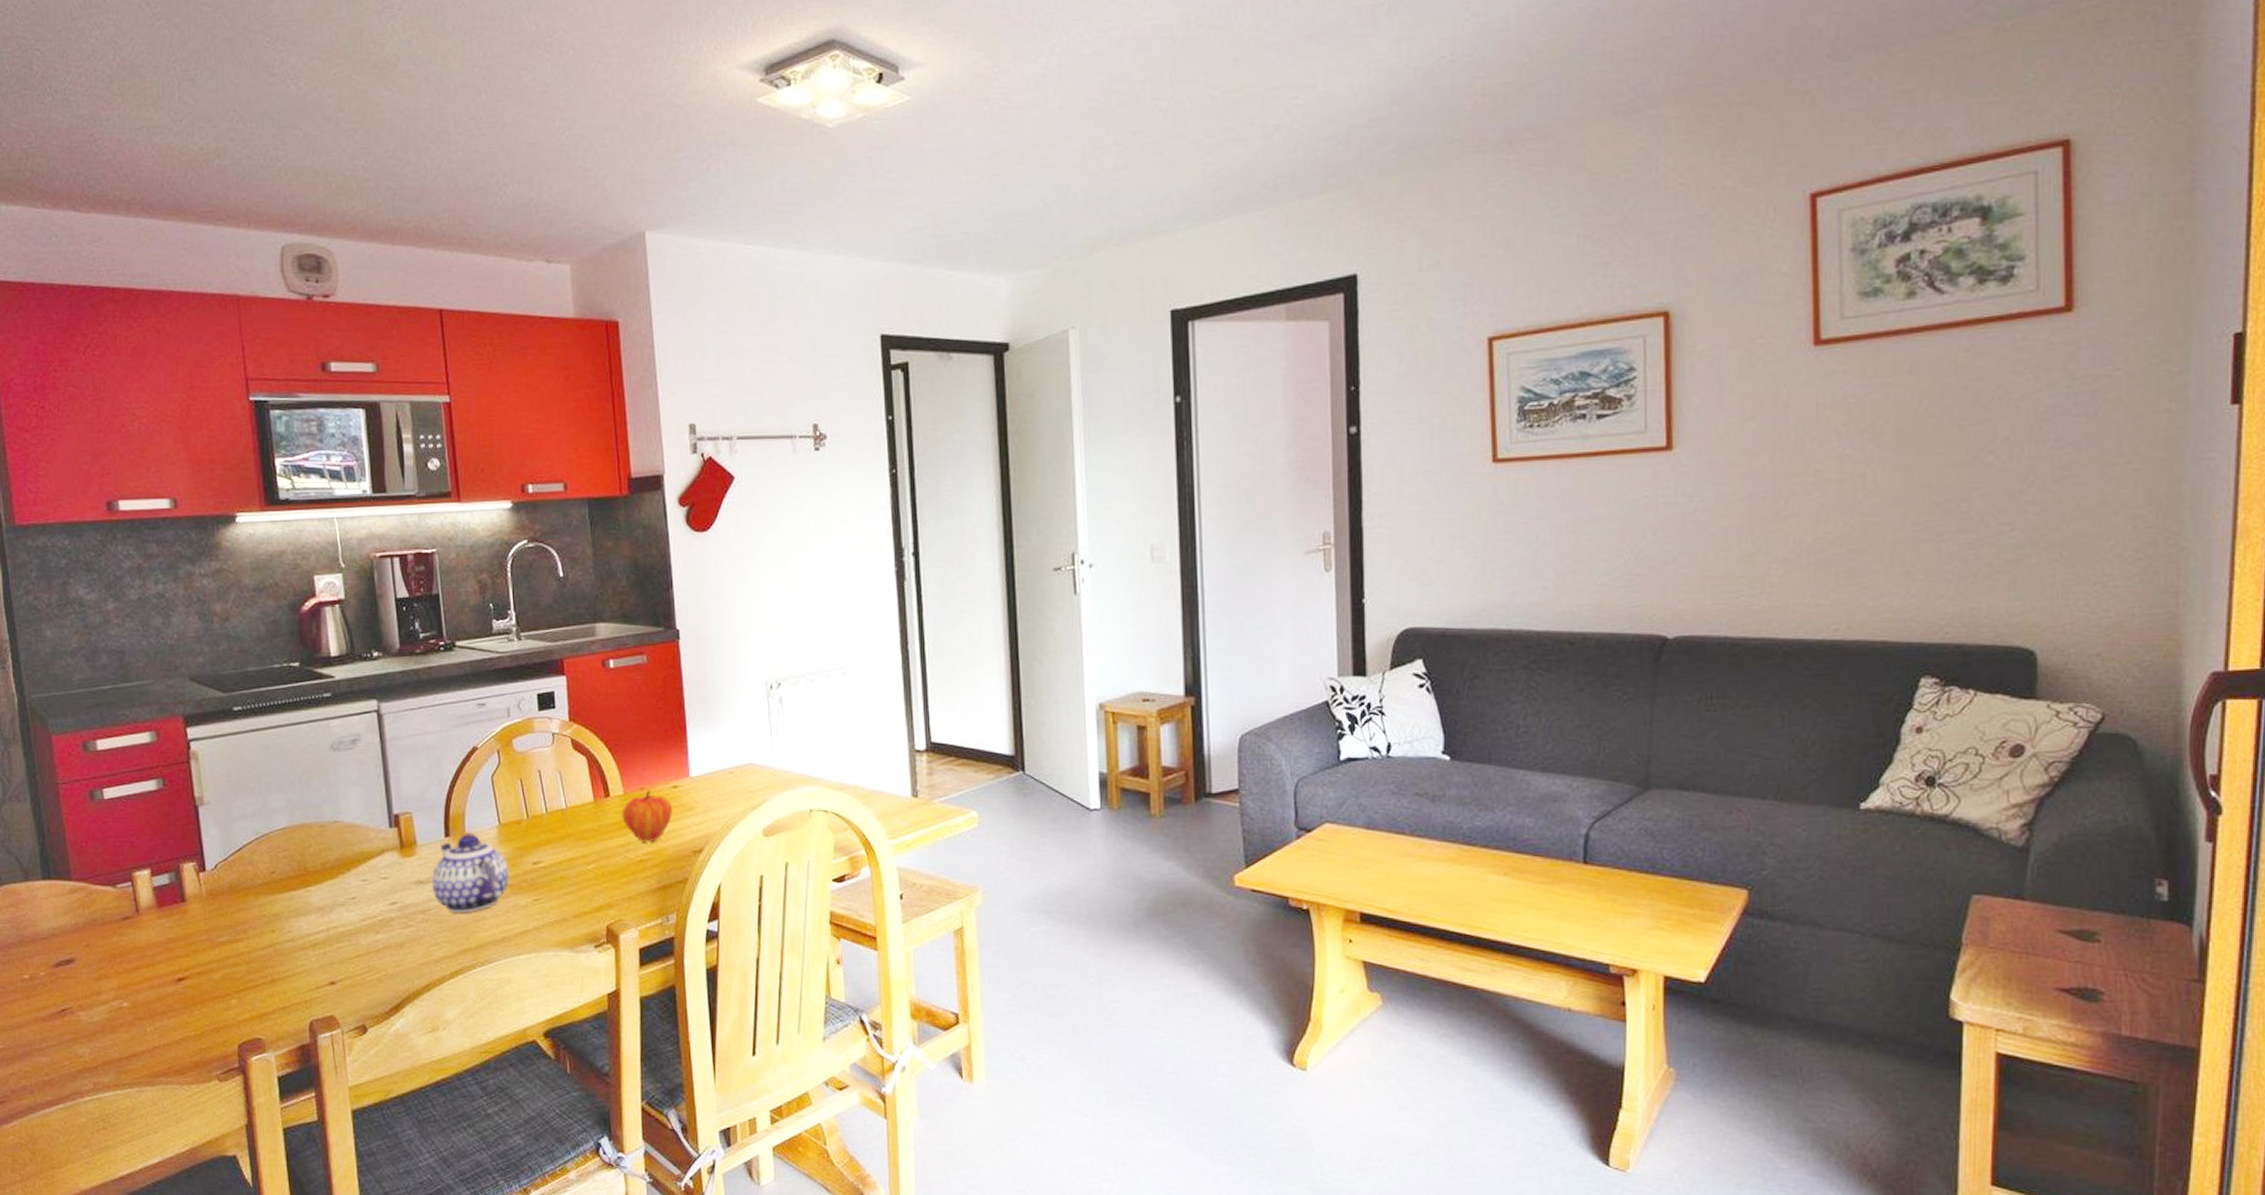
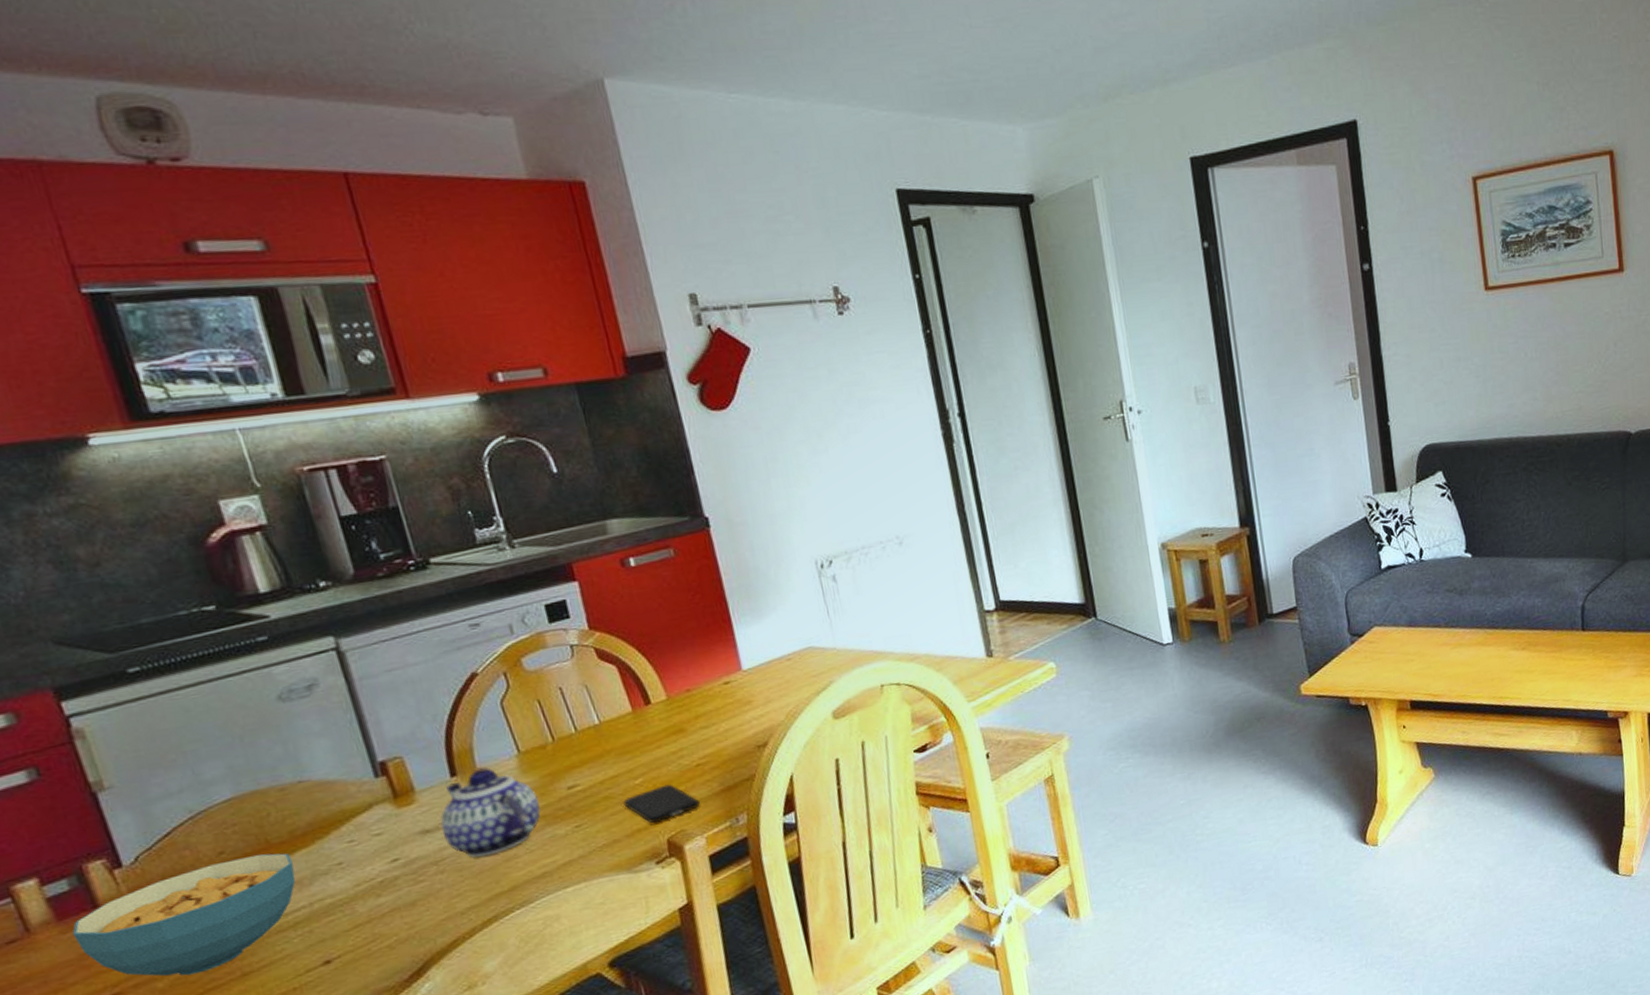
cereal bowl: none [165,878,321,973] -> present [72,853,296,976]
smartphone: none [575,874,639,909] -> present [623,784,701,824]
fruit: present [622,790,673,843] -> none [667,690,728,747]

